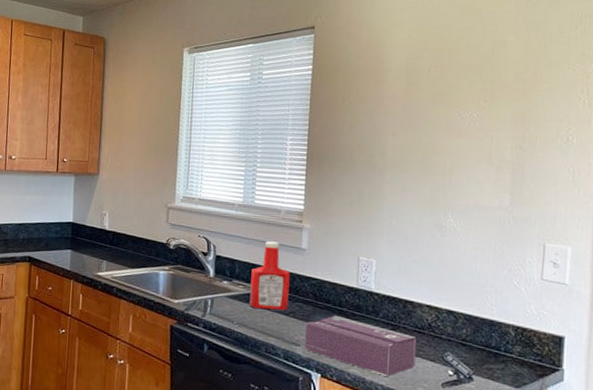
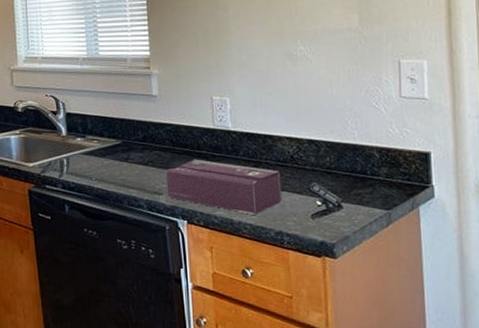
ketchup bottle: present [249,241,290,311] -> none [104,92,146,162]

